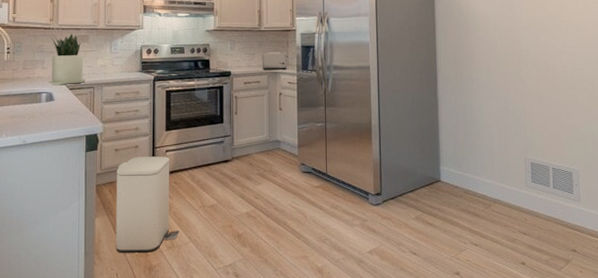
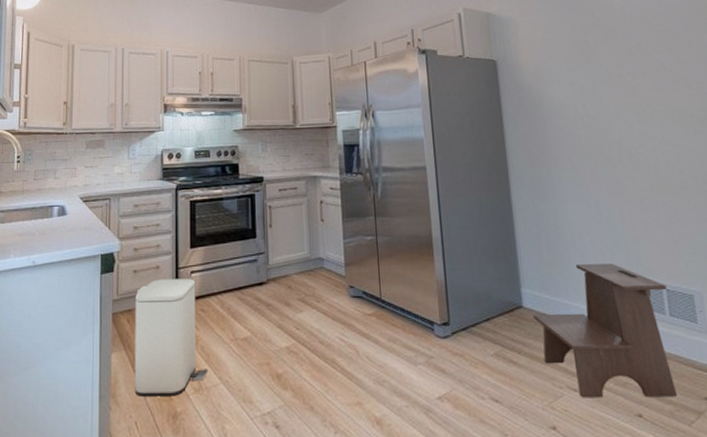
planter: present [47,34,86,86] -> none [60,138,102,198]
toaster: present [262,51,289,71] -> none [298,151,329,175]
step stool: none [448,147,553,251] -> present [533,264,678,398]

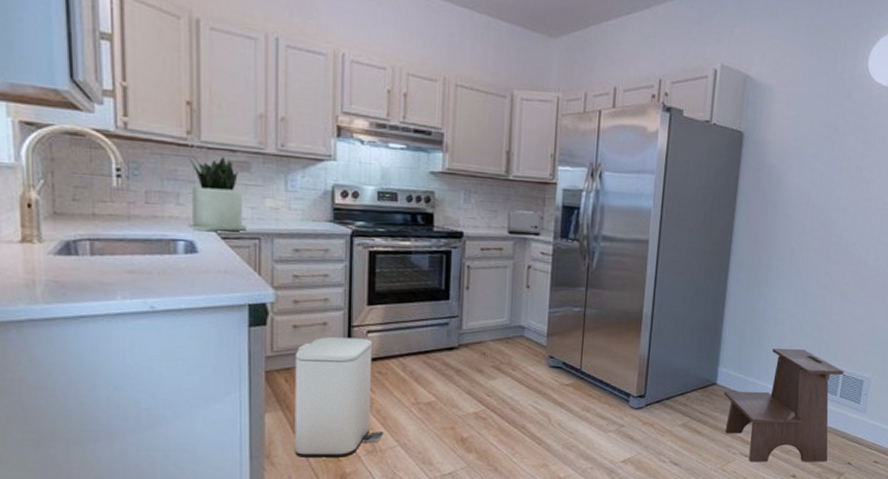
planter: none [60,138,102,198] -> present [186,156,248,232]
toaster: none [298,151,329,175] -> present [507,210,544,237]

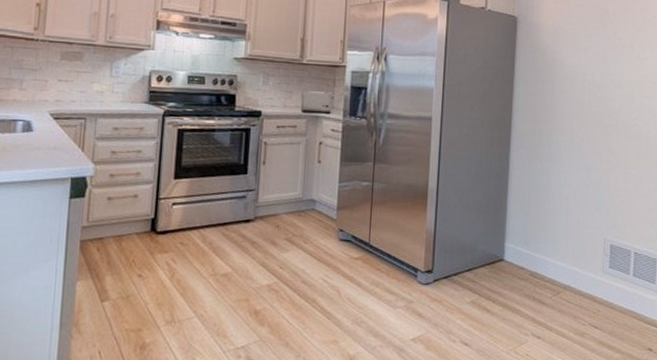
planter: present [186,156,248,232] -> none [26,48,77,113]
pedal bin: present [294,337,384,457] -> none [100,209,183,327]
step stool: present [724,349,844,462] -> none [512,224,635,347]

